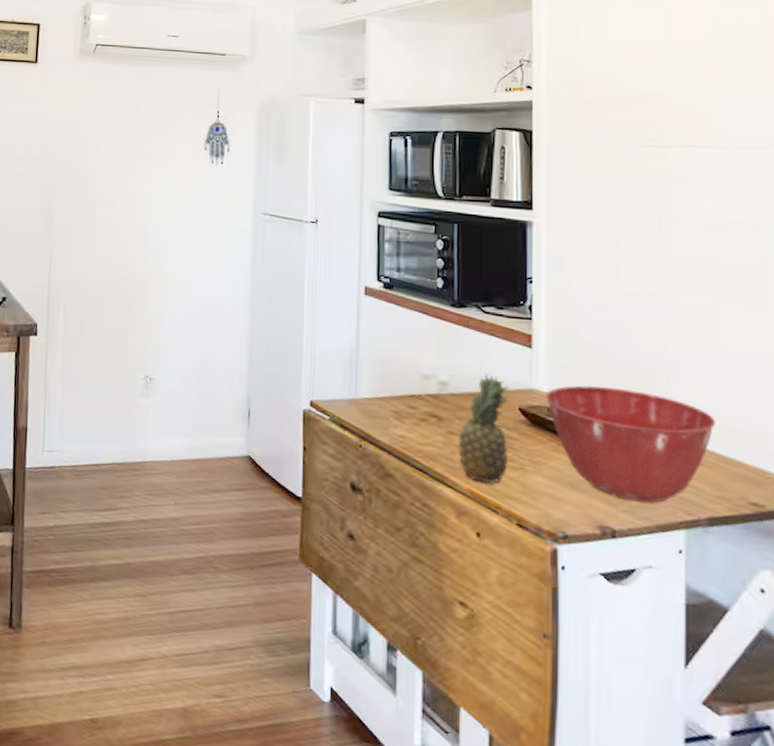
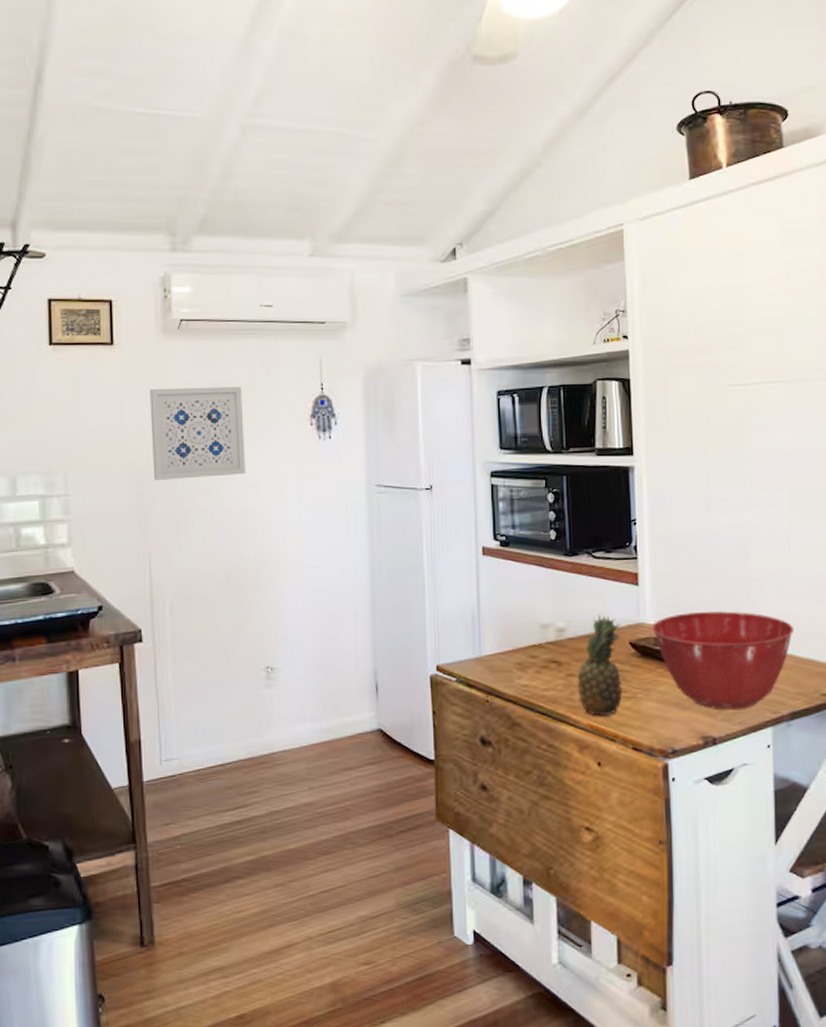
wall art: none [60,104,145,191] -> present [150,386,245,480]

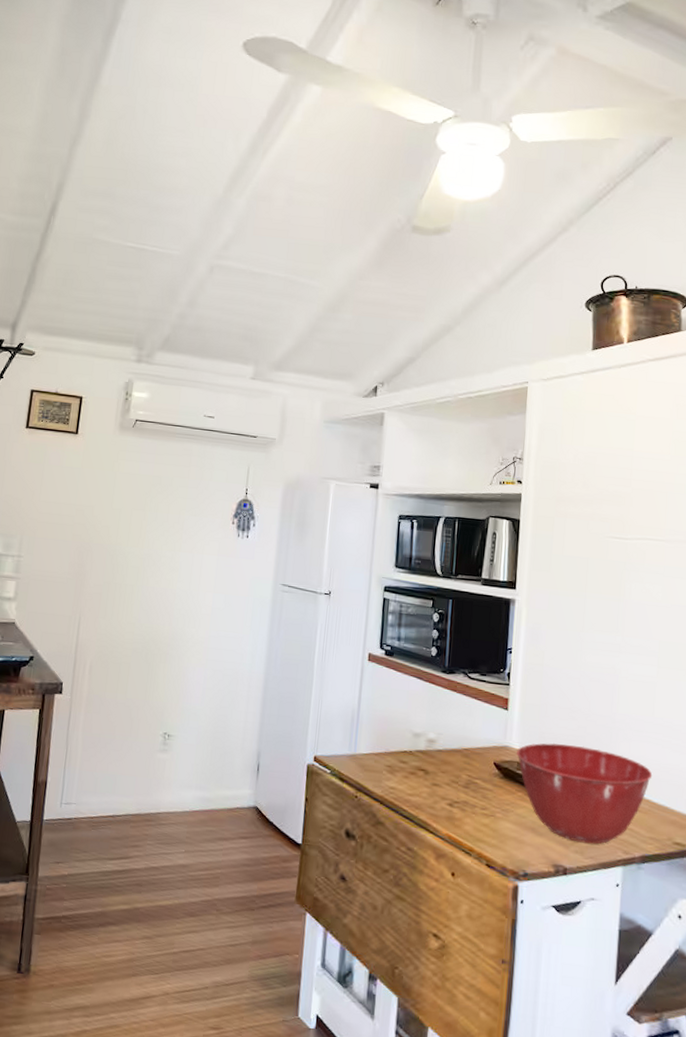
wall art: present [150,386,245,480] -> none [93,475,178,559]
fruit: present [577,613,623,716] -> none [440,731,488,830]

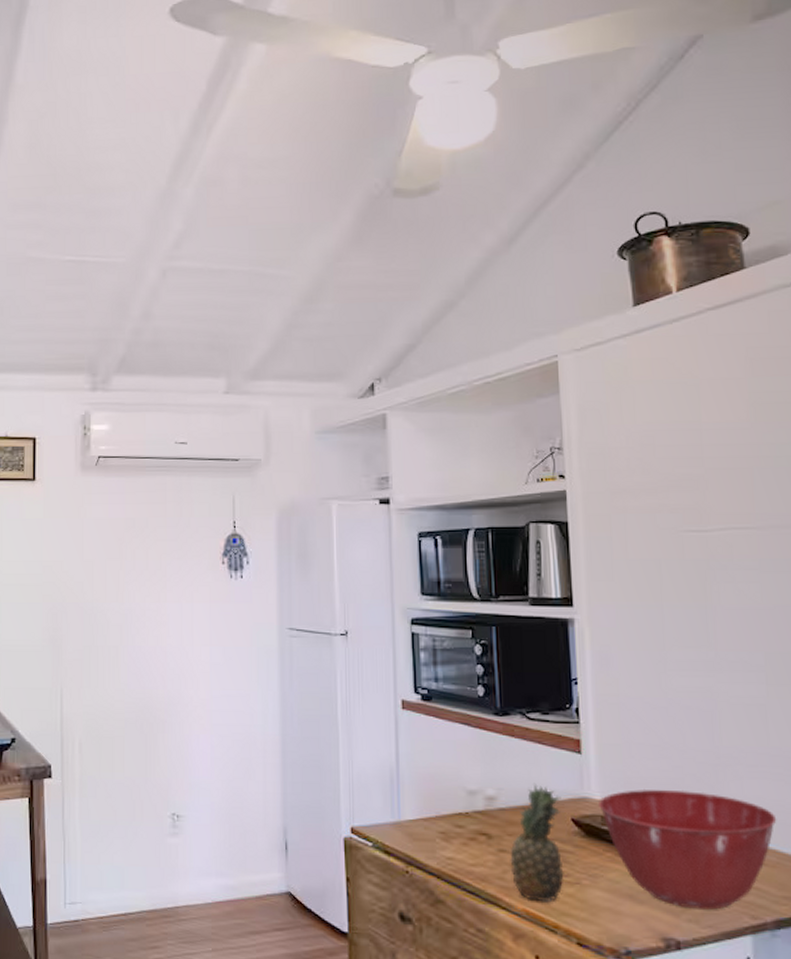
fruit: none [440,731,488,830] -> present [510,782,564,903]

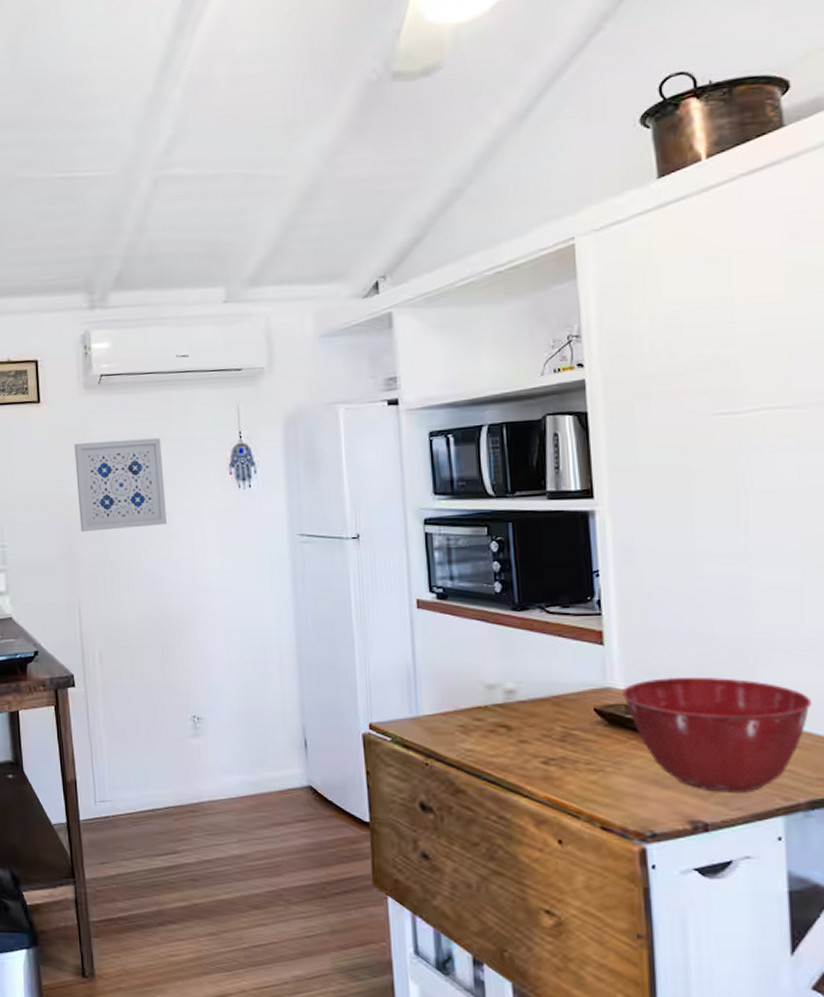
wall art: none [67,523,156,615] -> present [74,438,167,531]
fruit: present [510,782,564,903] -> none [531,675,587,790]

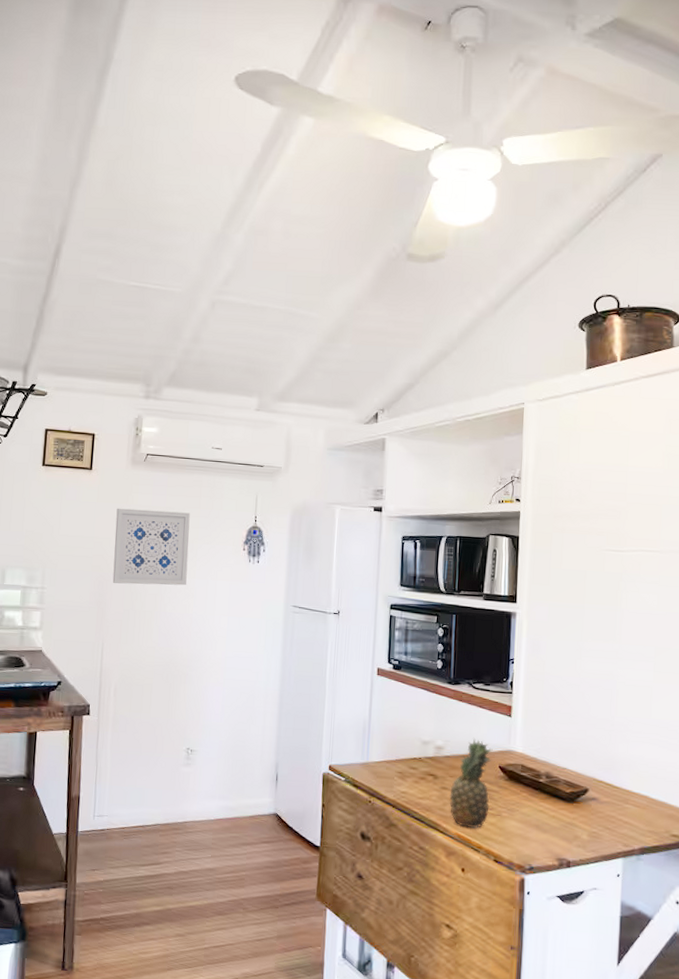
fruit: none [531,675,587,790] -> present [449,737,493,829]
mixing bowl: present [622,676,812,793] -> none [521,746,650,839]

